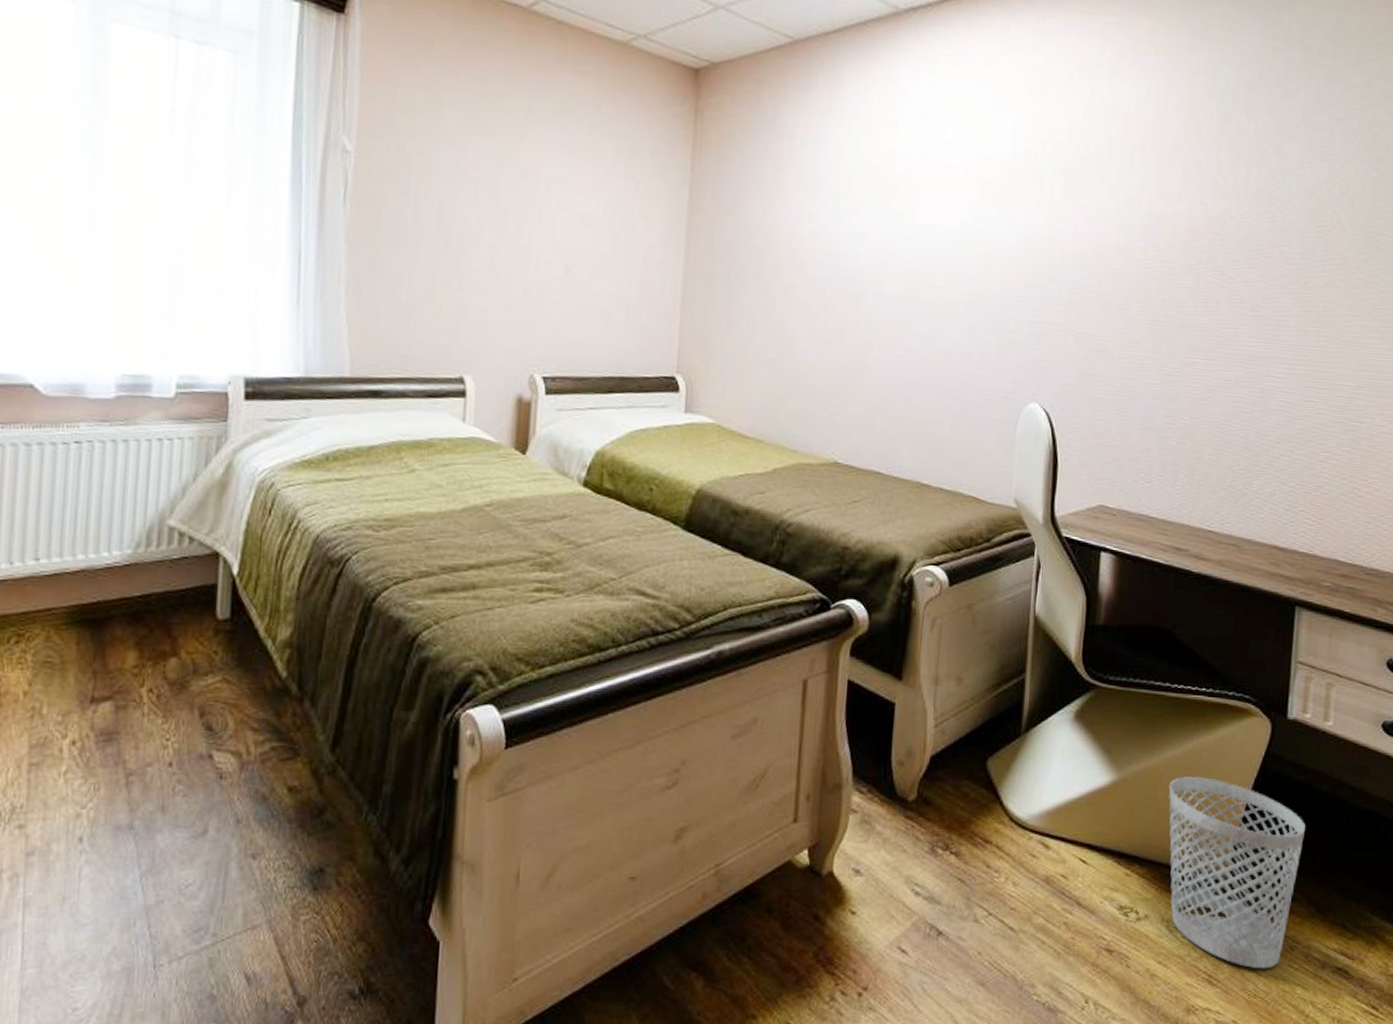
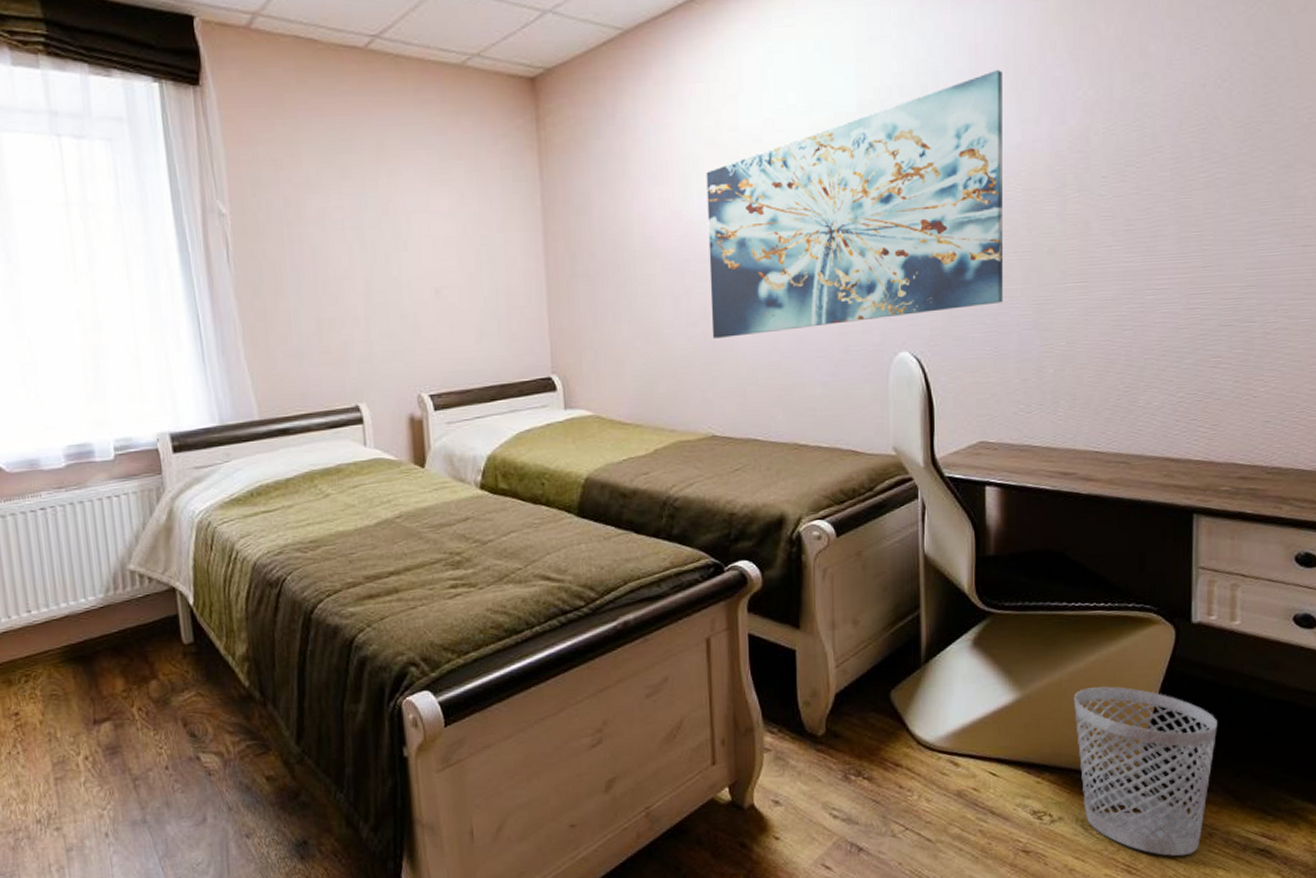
wall art: none [846,142,1150,369] -> present [706,70,1004,338]

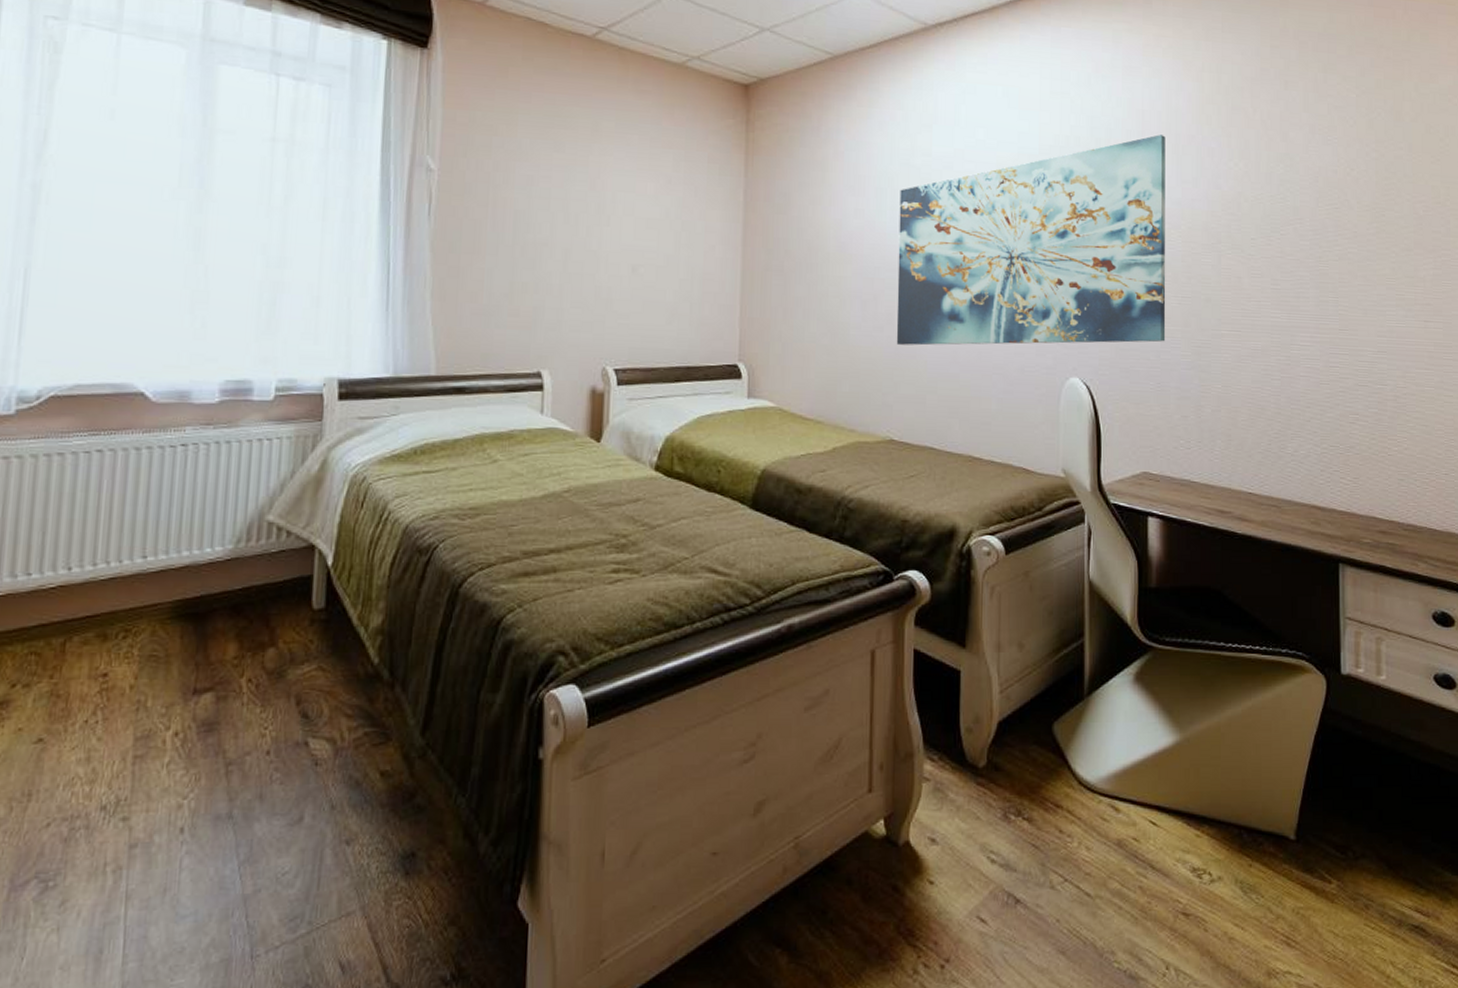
wastebasket: present [1073,686,1217,856] -> none [1231,735,1369,929]

